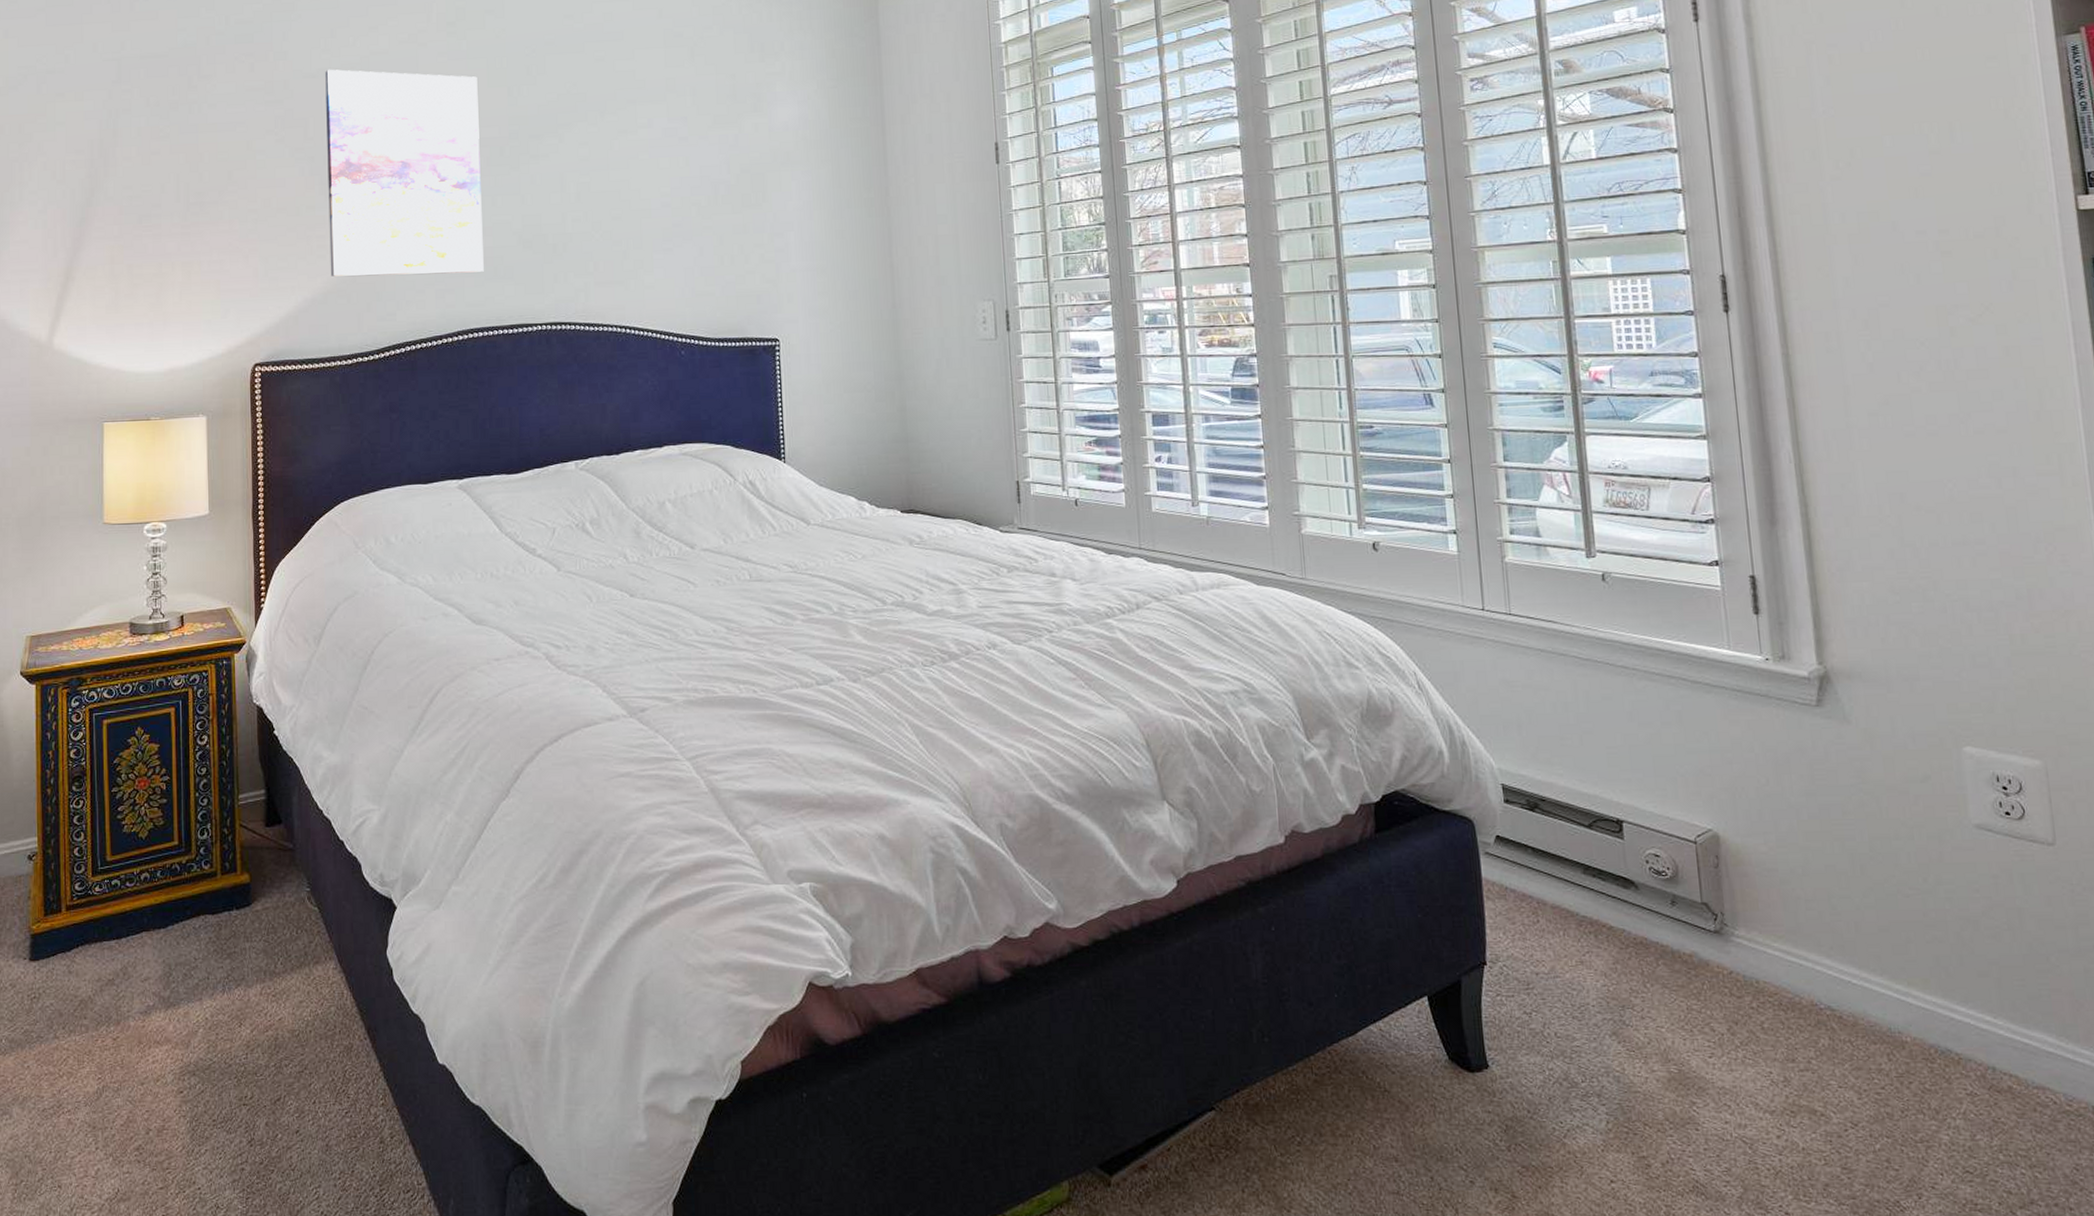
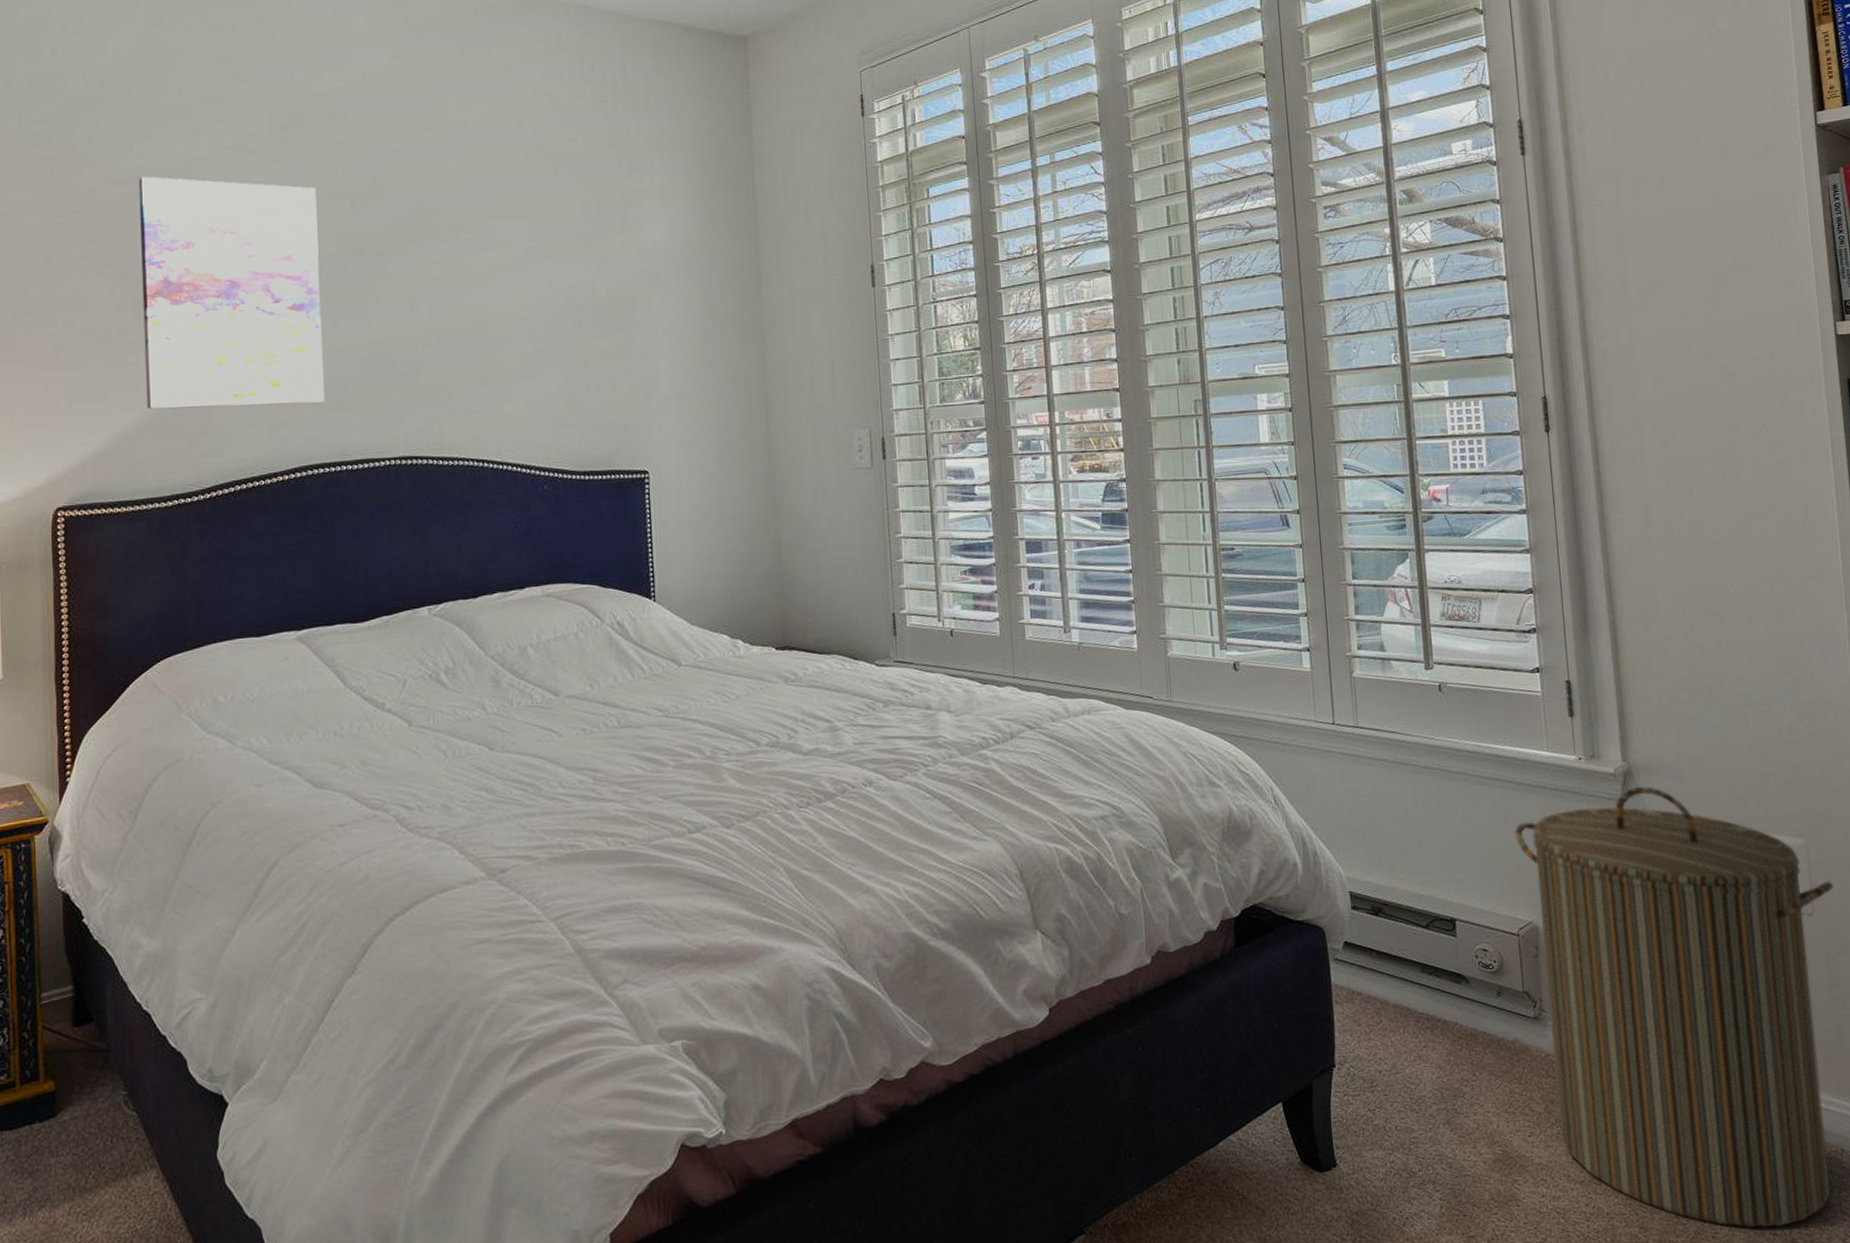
laundry hamper: none [1690,692,2080,1184] -> present [1514,786,1834,1228]

